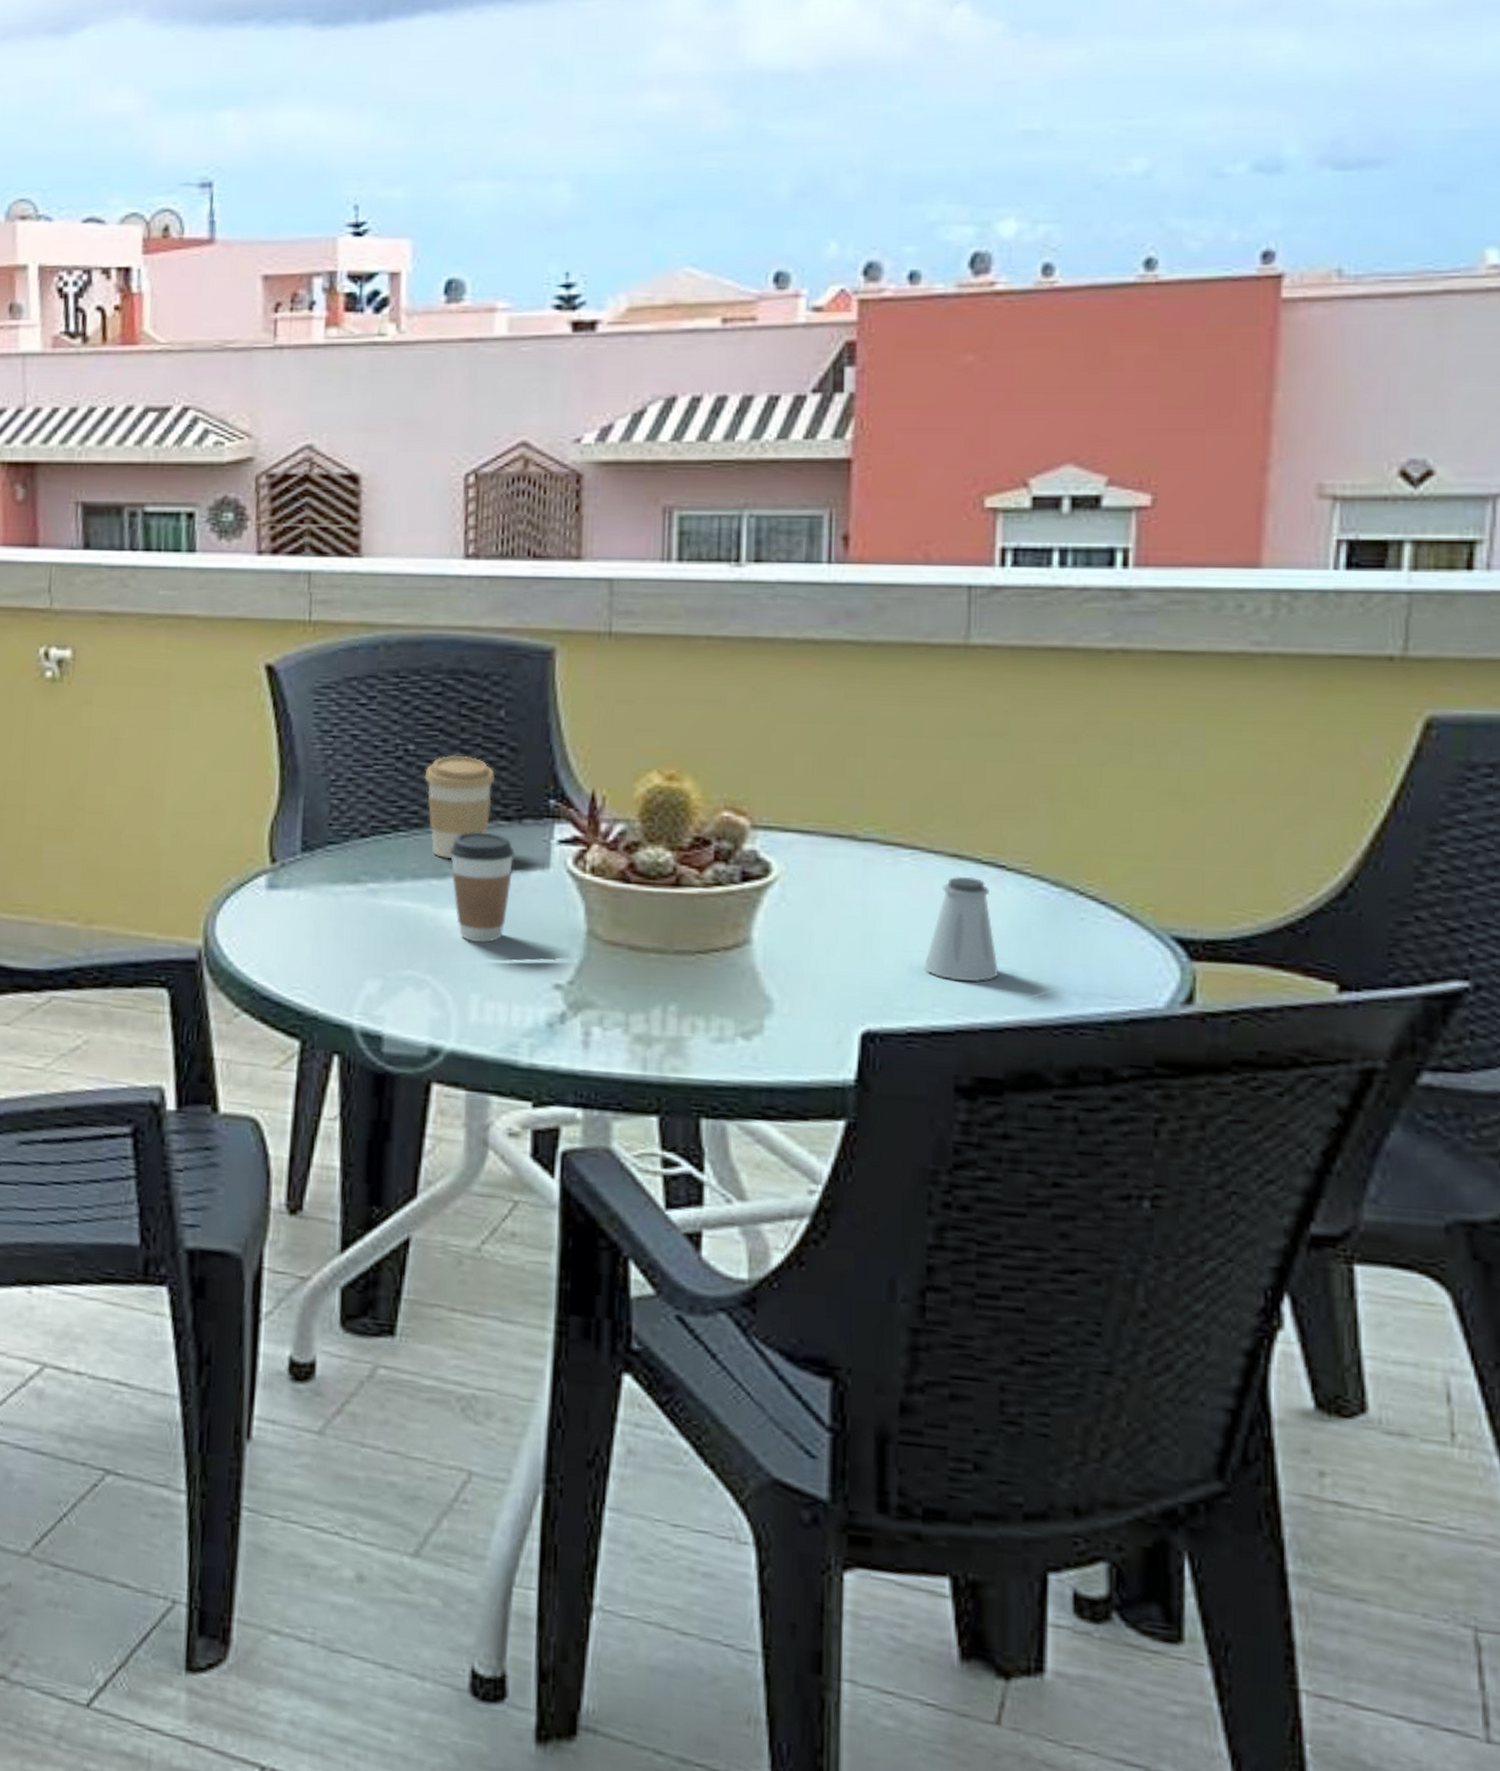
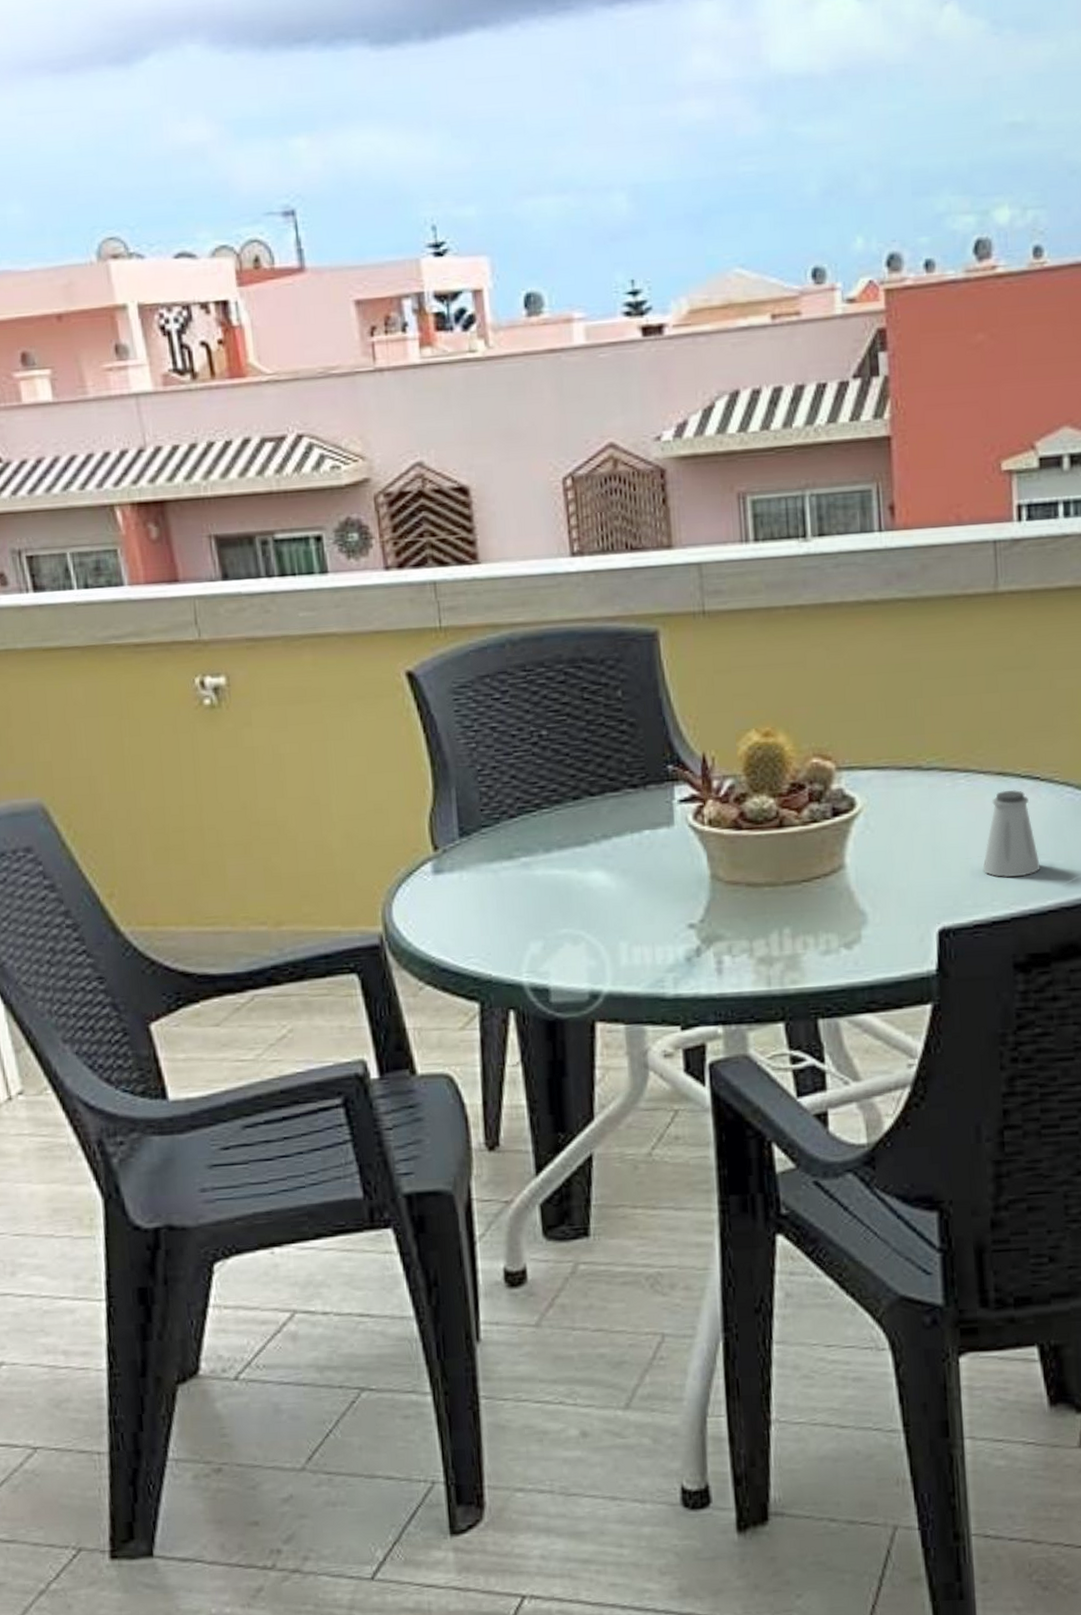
coffee cup: present [424,755,495,859] -> none [558,735,620,828]
coffee cup: present [450,832,516,943] -> none [588,800,644,898]

